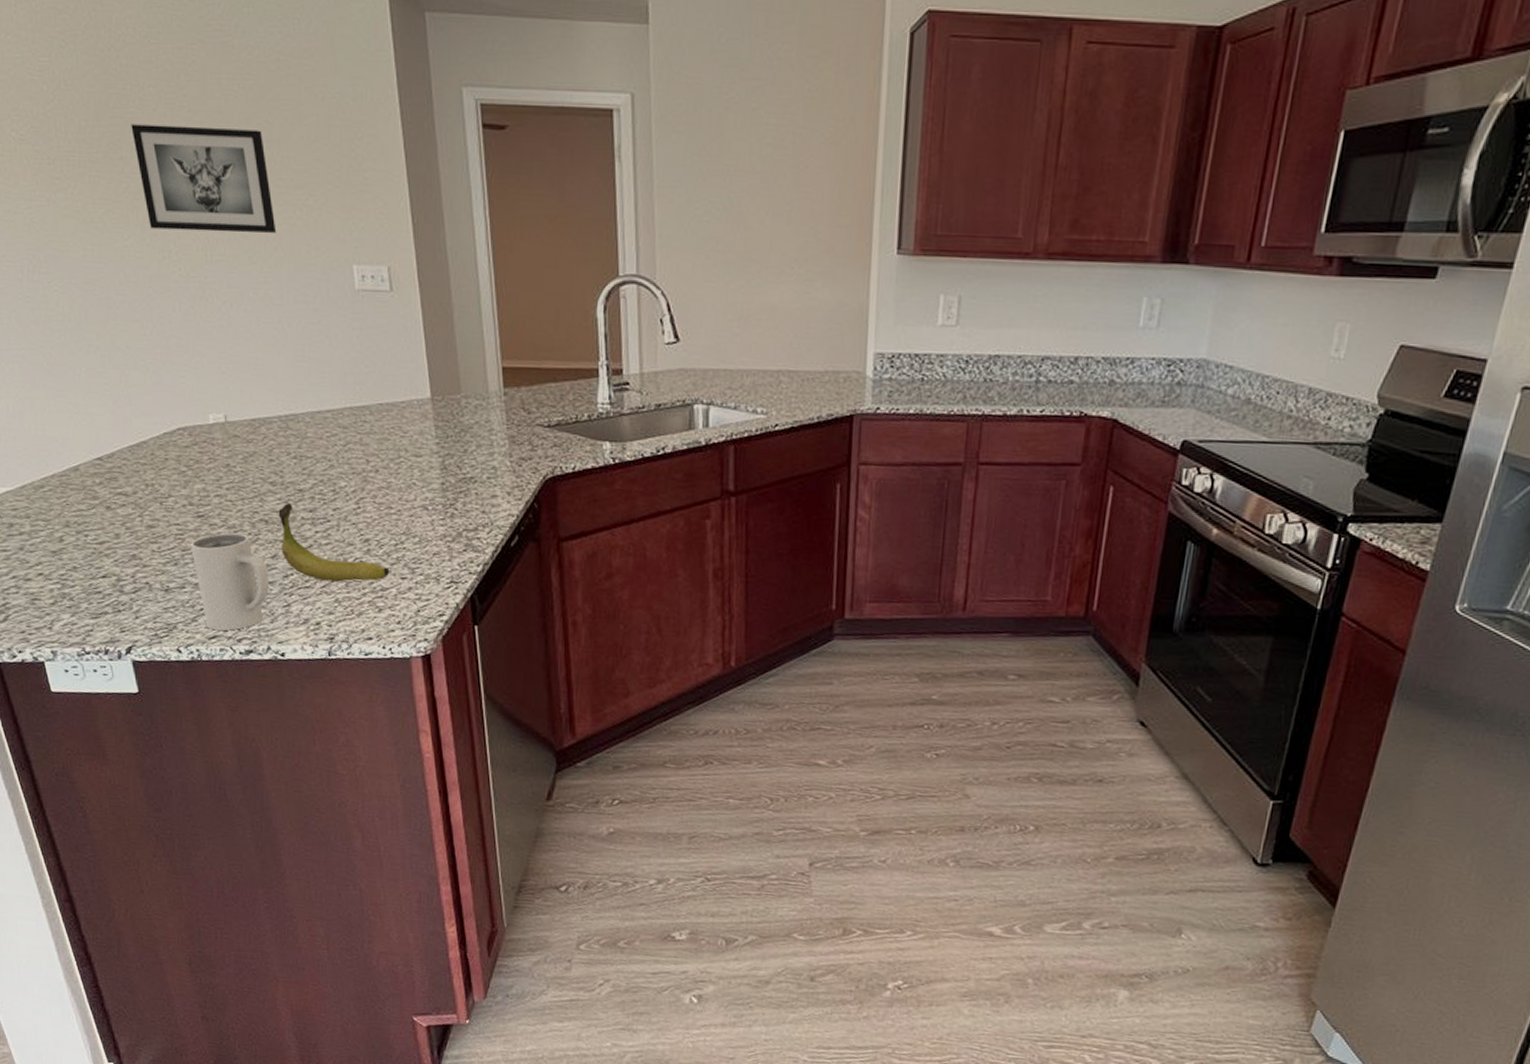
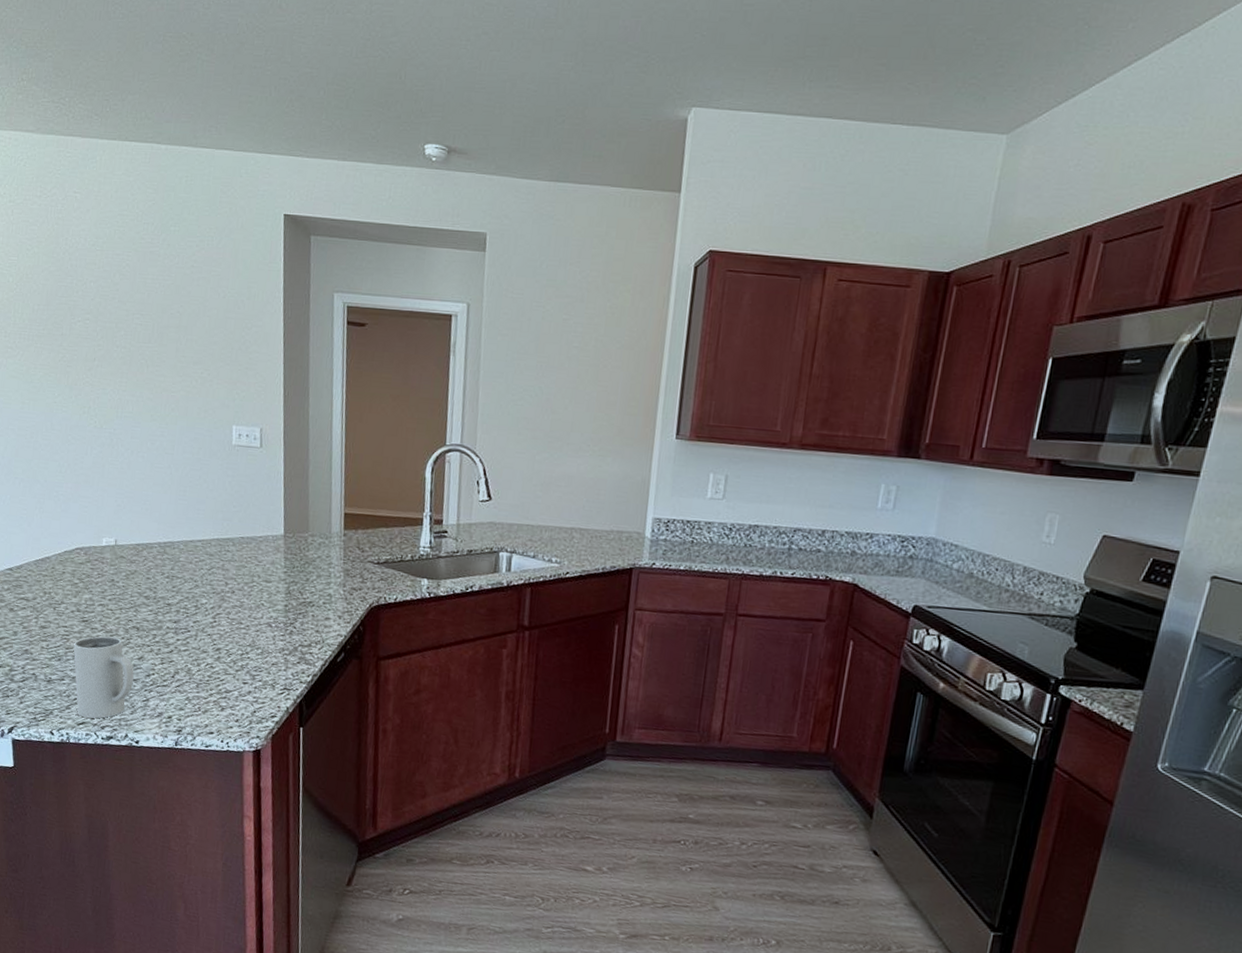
wall art: present [131,124,277,234] -> none [72,309,176,398]
banana: present [278,503,390,582] -> none [147,614,235,684]

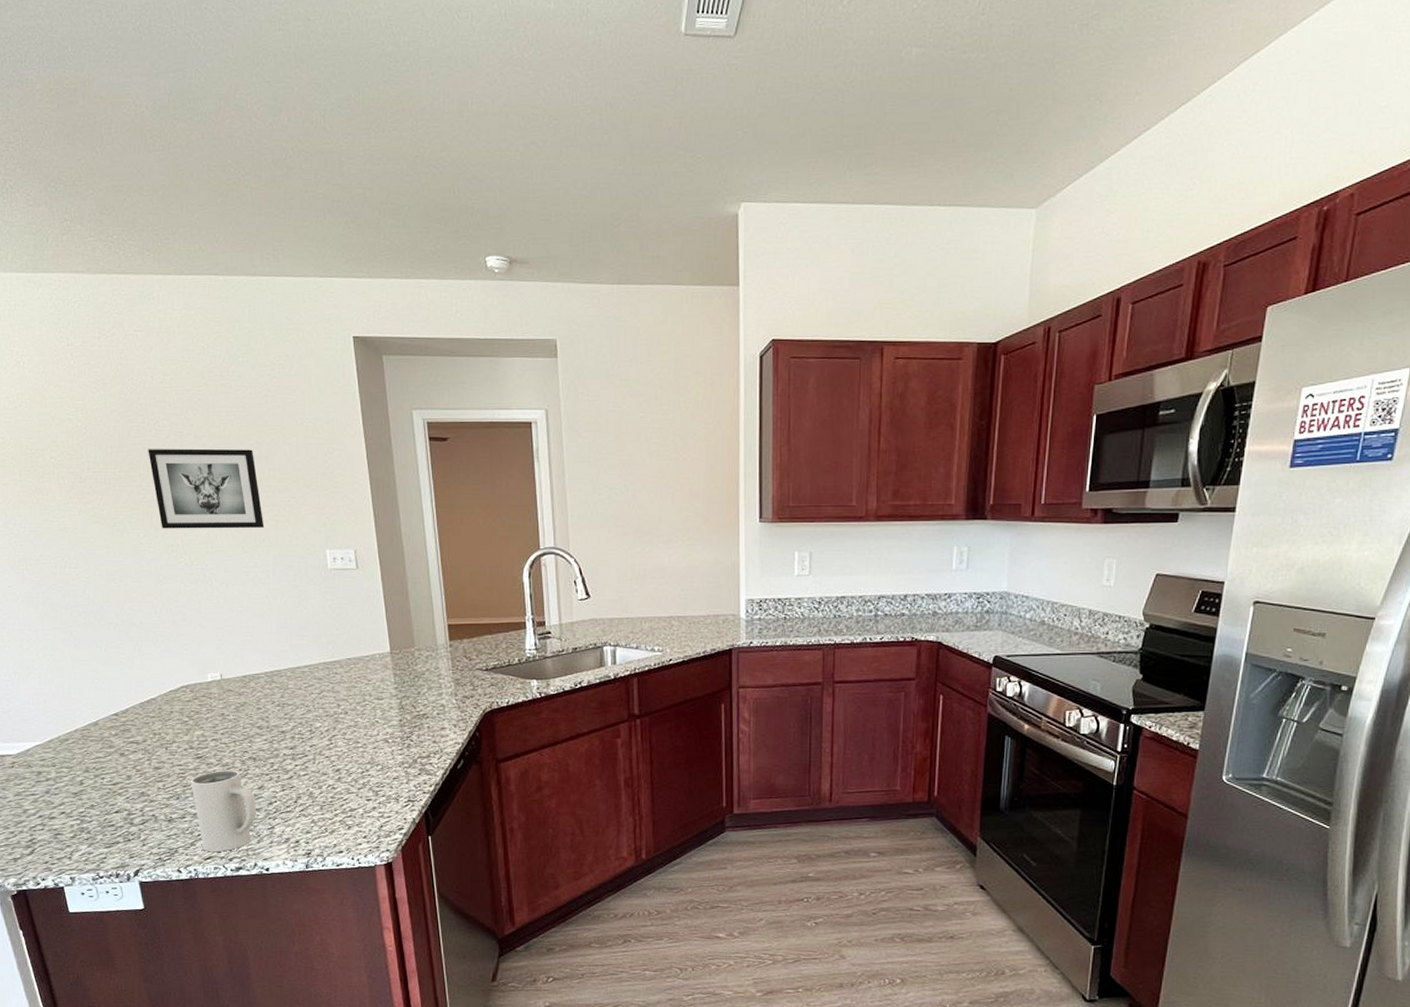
wall art: none [72,309,176,398] -> present [148,448,265,529]

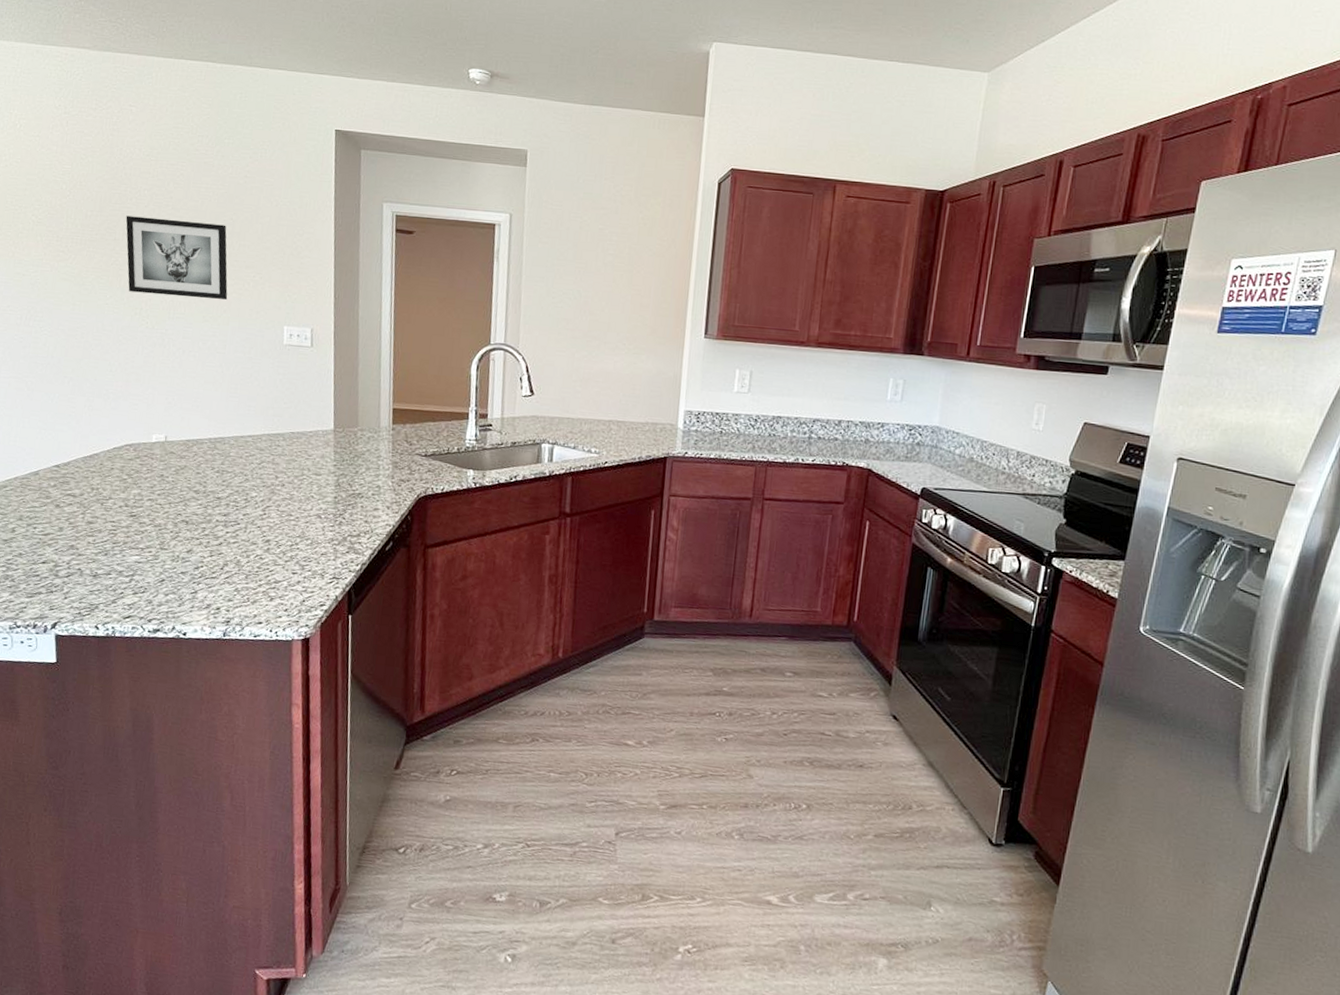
mug: present [191,770,256,853] -> none [121,530,183,612]

